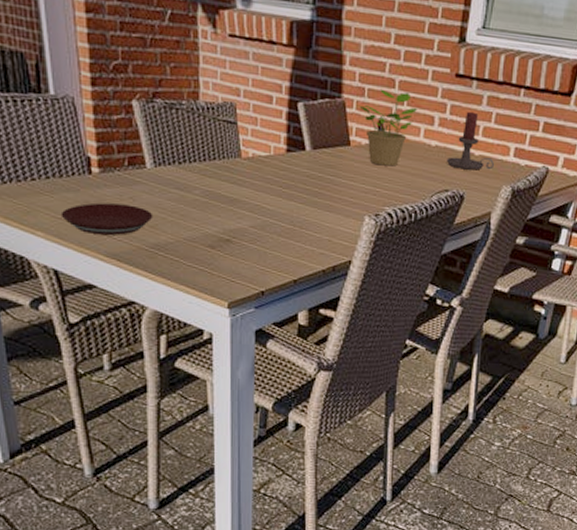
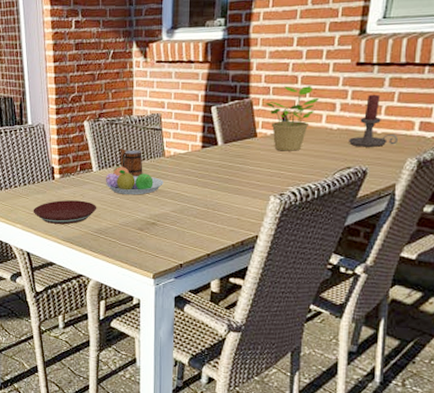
fruit bowl: none [163,165,240,204] -> present [105,166,163,195]
mug: none [182,142,214,181] -> present [120,148,143,177]

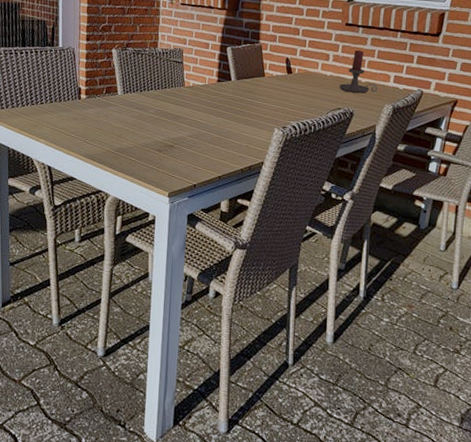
plate: present [33,200,97,225] -> none [57,119,120,142]
fruit bowl: present [105,166,163,195] -> none [129,92,182,120]
mug: present [120,148,143,177] -> none [144,76,165,103]
potted plant: present [265,86,319,151] -> none [272,36,316,91]

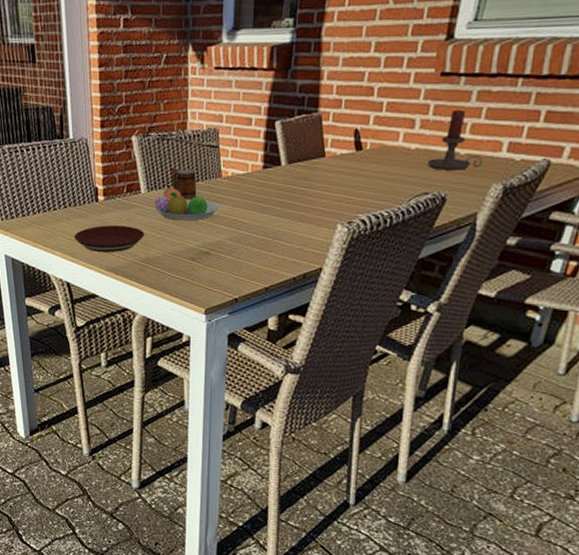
plate: none [57,119,120,142] -> present [74,225,145,253]
fruit bowl: none [129,92,182,120] -> present [154,188,219,221]
mug: none [144,76,165,103] -> present [171,168,197,201]

